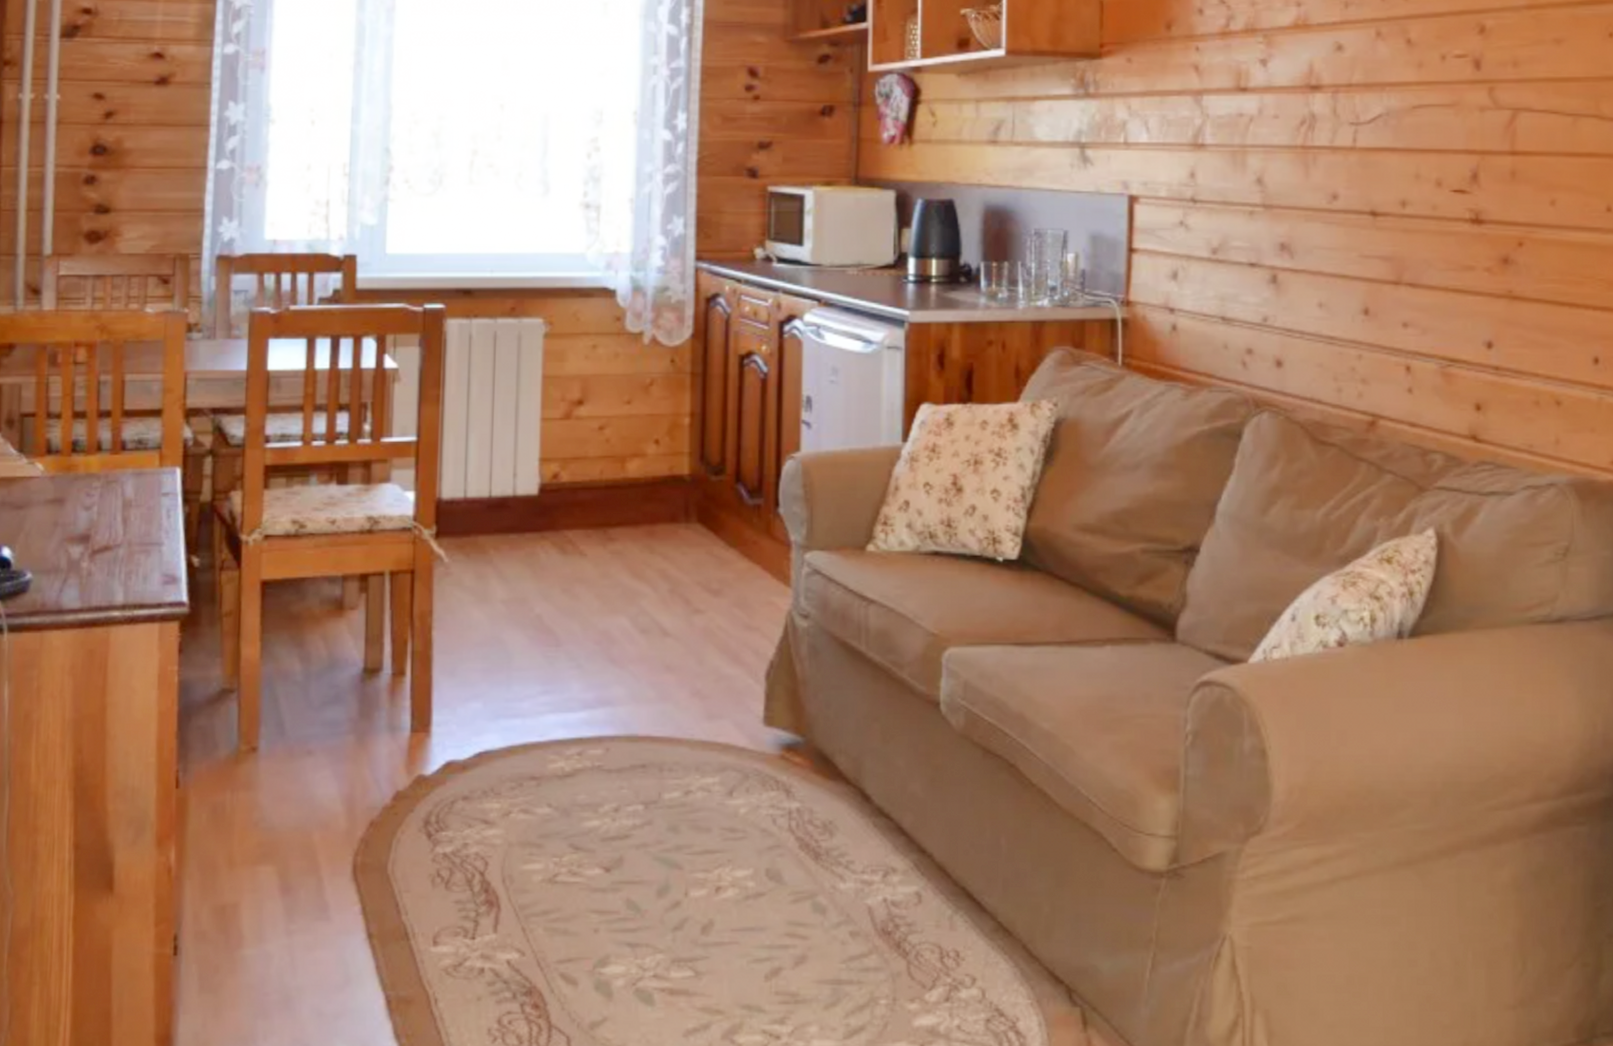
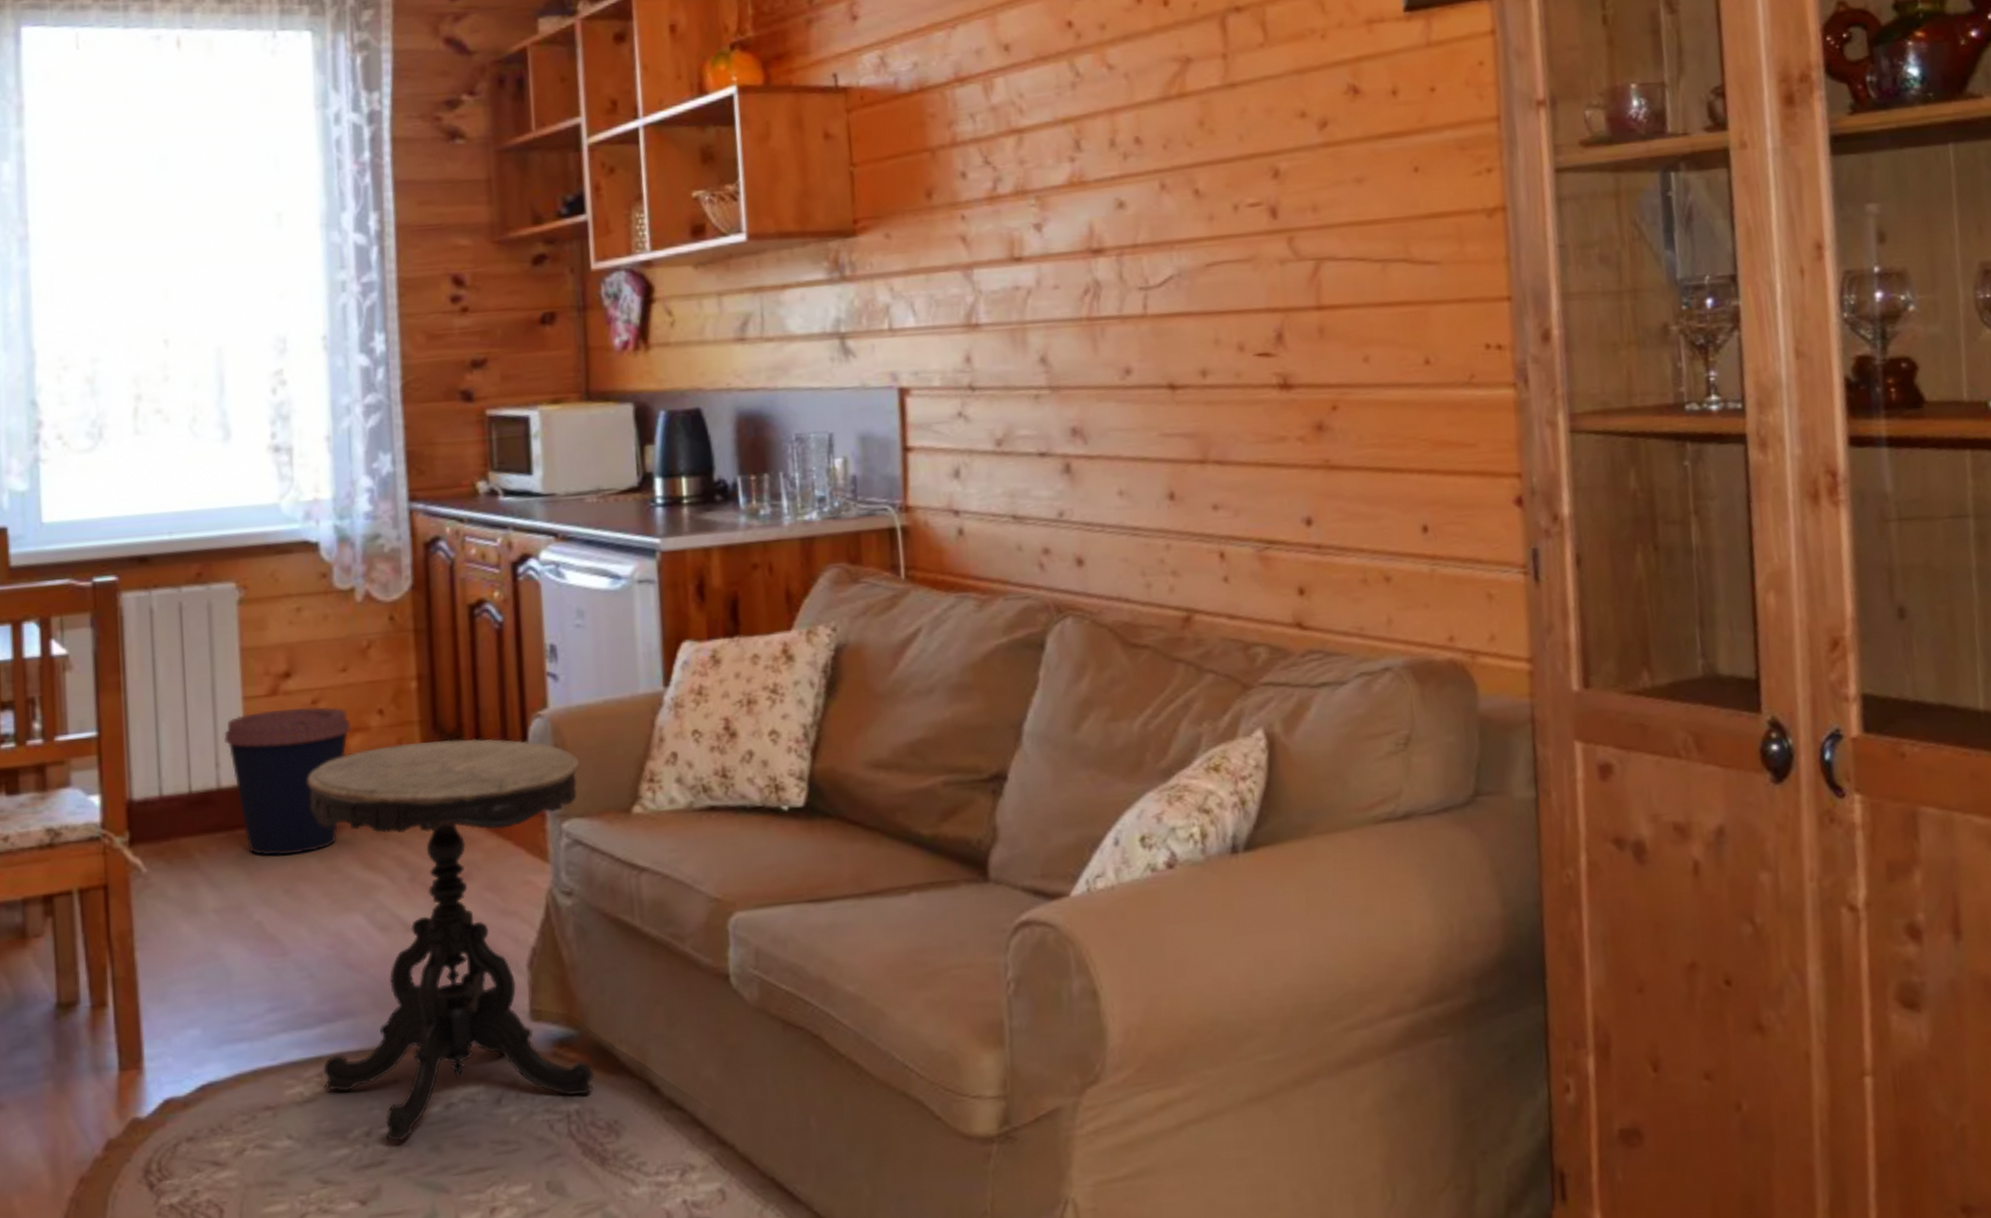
coffee cup: none [522,431,631,559] -> present [223,706,352,857]
side table: none [582,471,823,819] -> present [307,738,595,1142]

